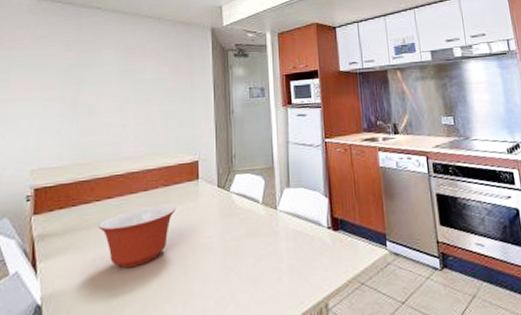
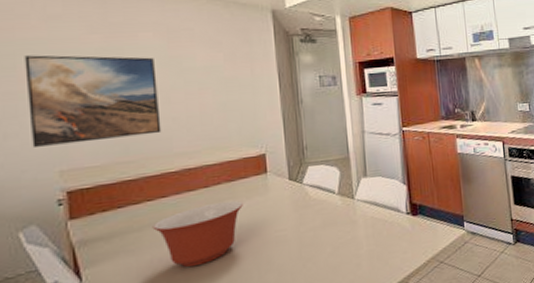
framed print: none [13,69,114,148] -> present [24,55,162,147]

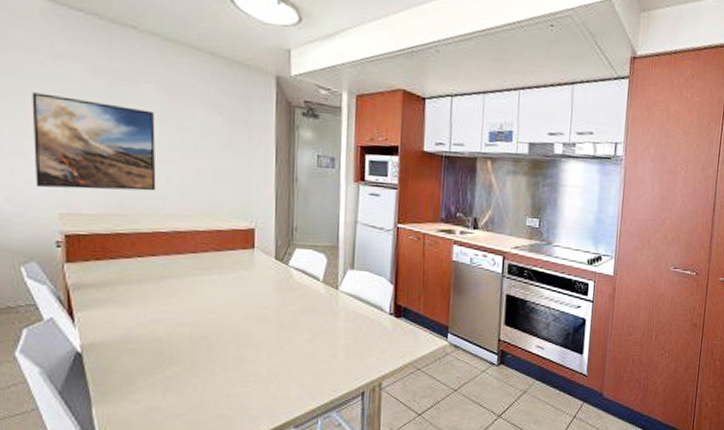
mixing bowl: present [152,200,243,268] -> none [141,269,228,328]

